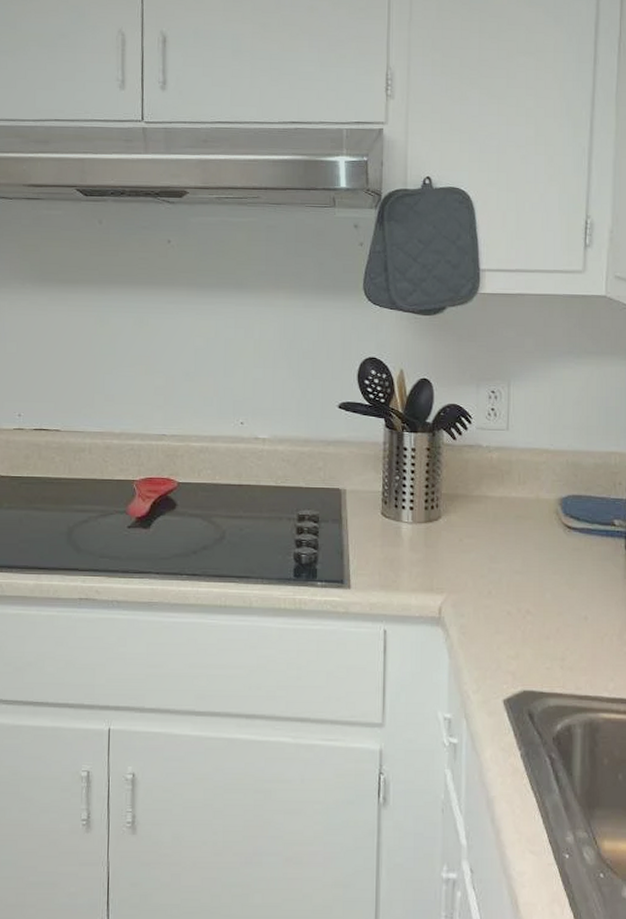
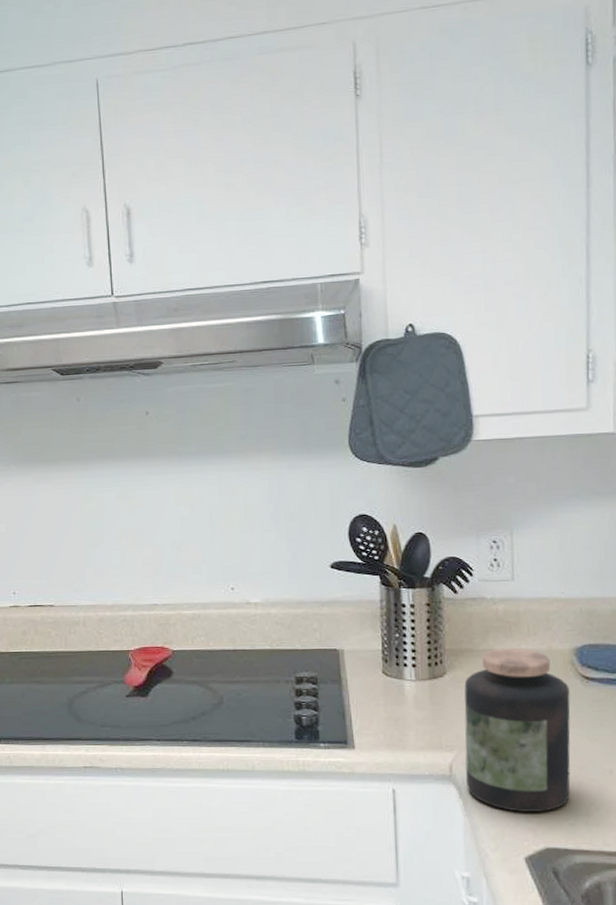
jar: none [454,495,553,655] -> present [464,648,571,812]

